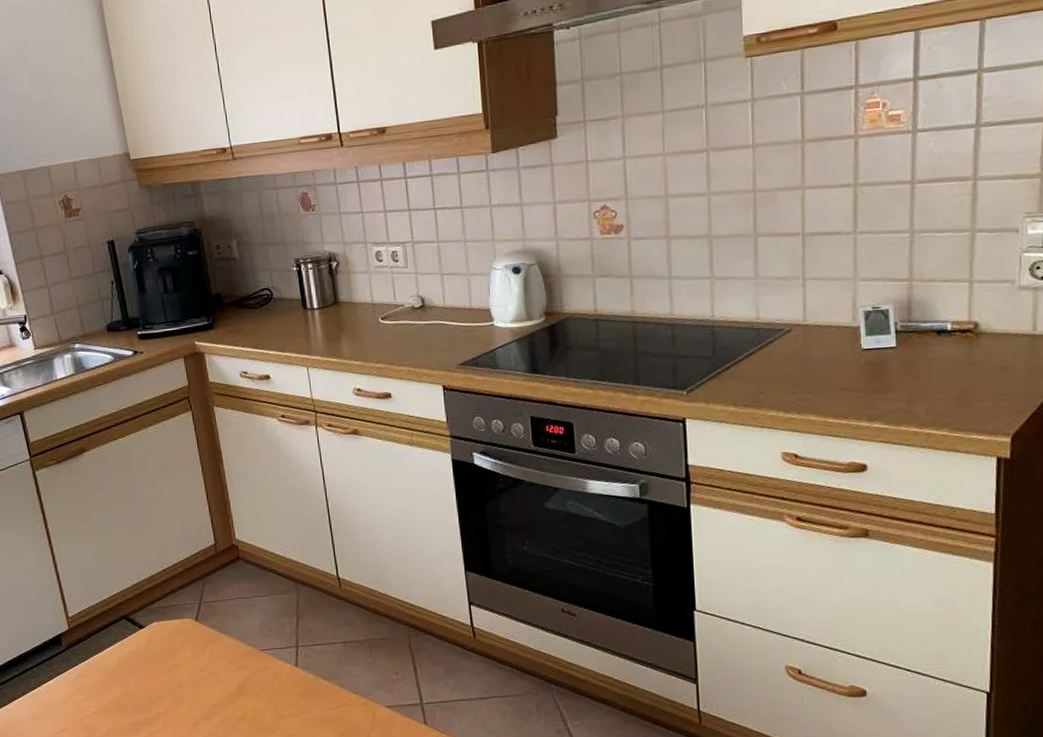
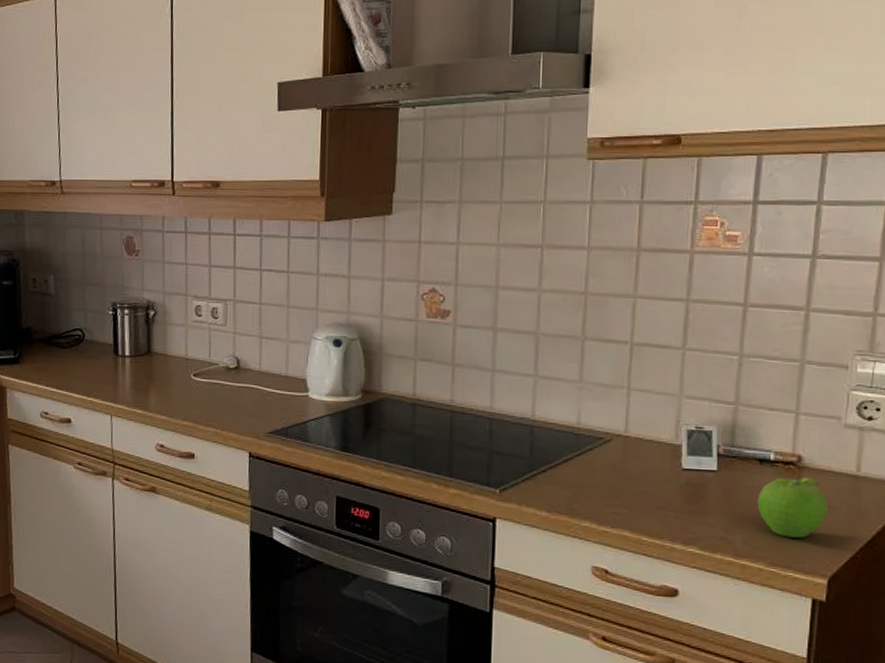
fruit: none [937,339,1008,402] -> present [757,473,829,538]

